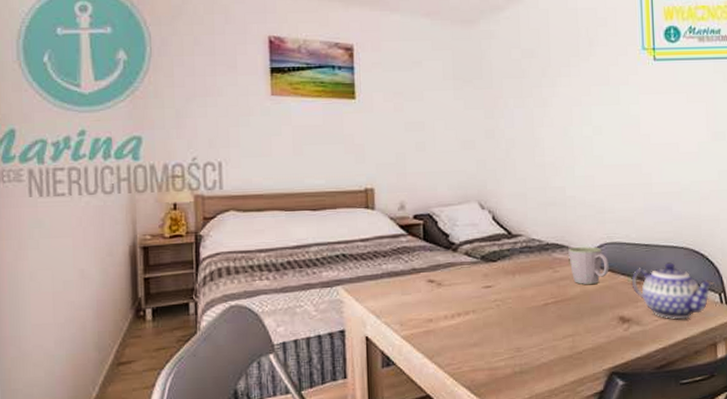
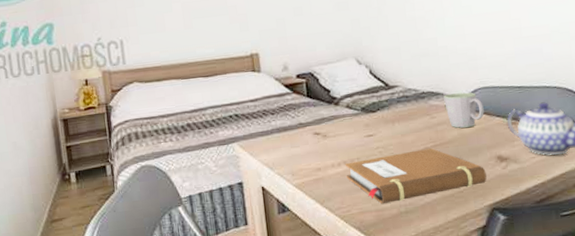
notebook: none [459,304,607,363] -> present [345,148,487,204]

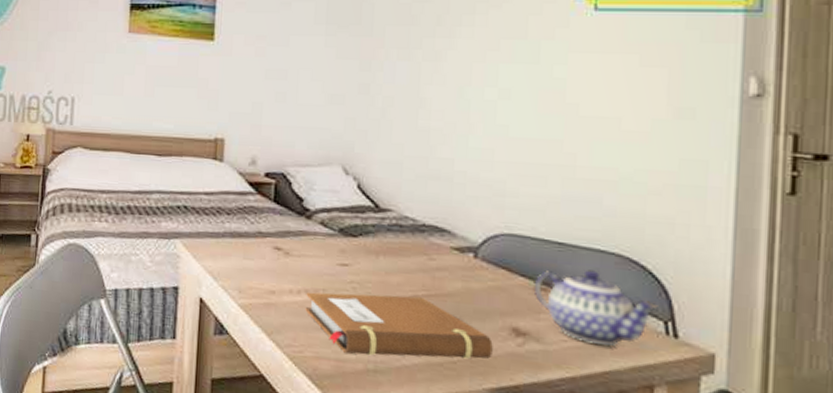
mug: present [444,92,484,128] -> none [450,233,504,282]

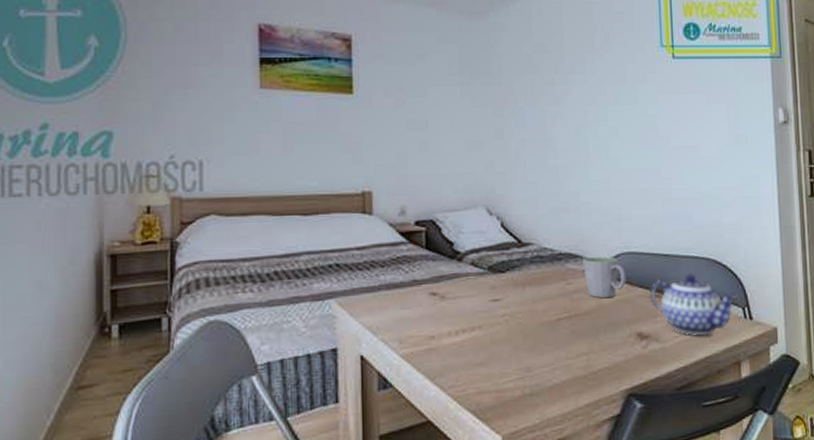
notebook: present [305,292,493,359] -> none [464,320,624,384]
mug: none [450,233,504,282] -> present [583,257,626,298]

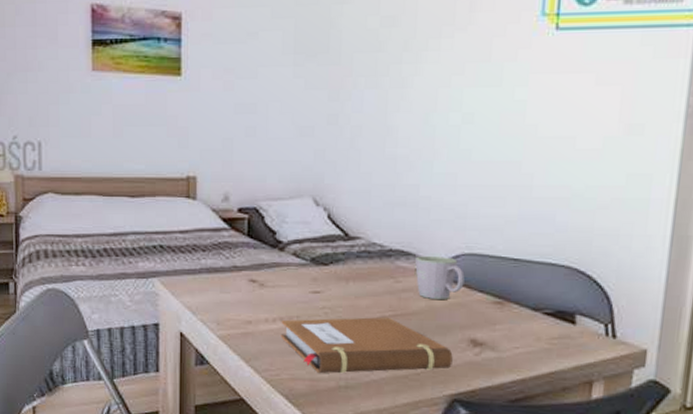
notebook: none [464,320,624,384] -> present [280,317,453,374]
teapot: present [651,274,737,335] -> none [491,282,601,349]

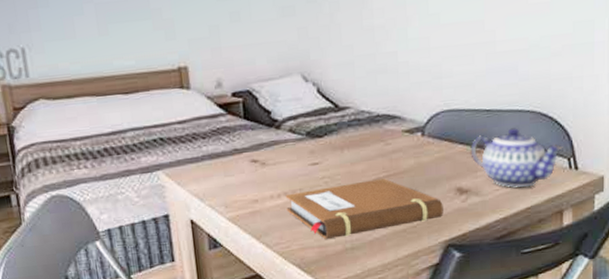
mug: present [415,256,465,299] -> none [401,115,446,156]
teapot: none [491,282,601,349] -> present [471,128,563,188]

